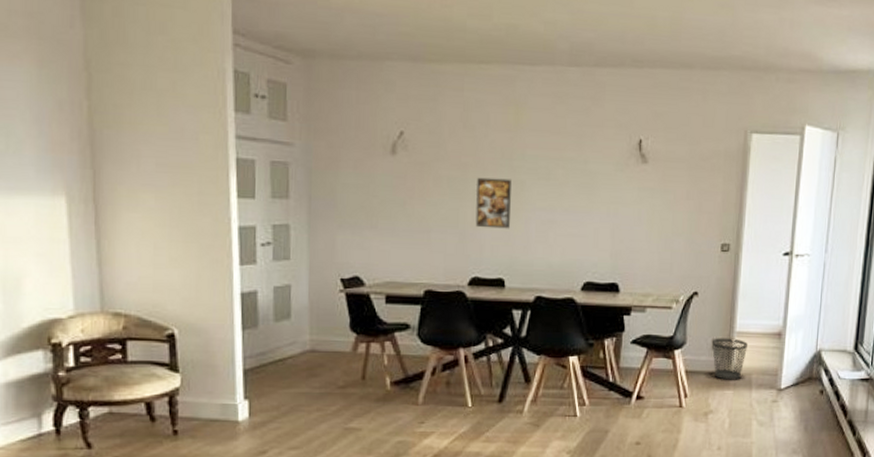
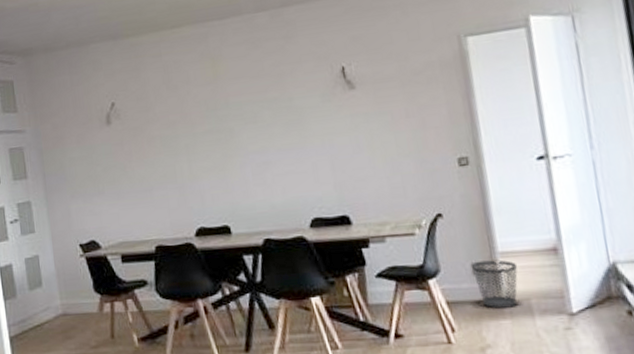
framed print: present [475,177,512,229] -> none [187,128,227,180]

